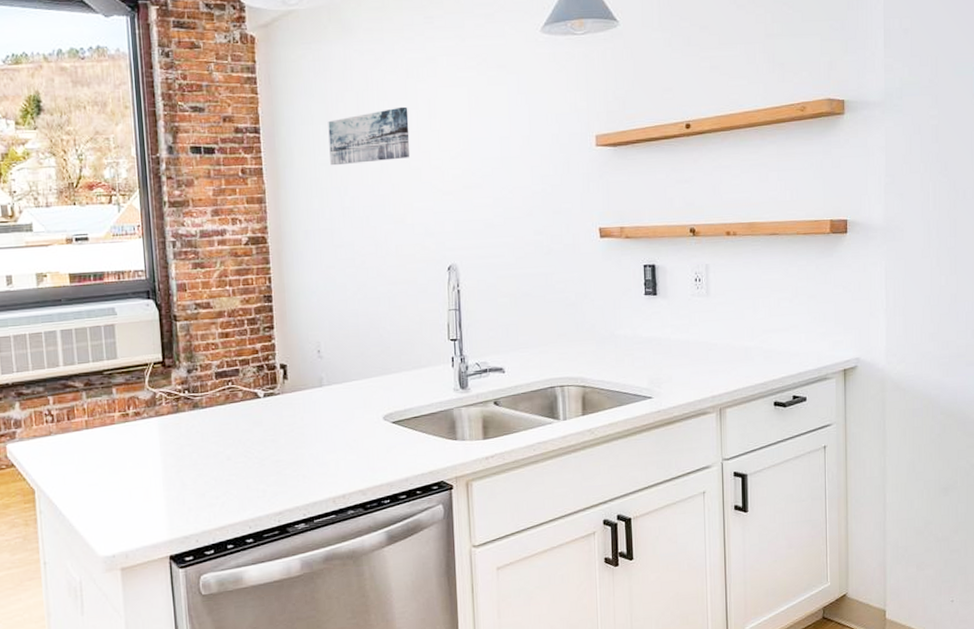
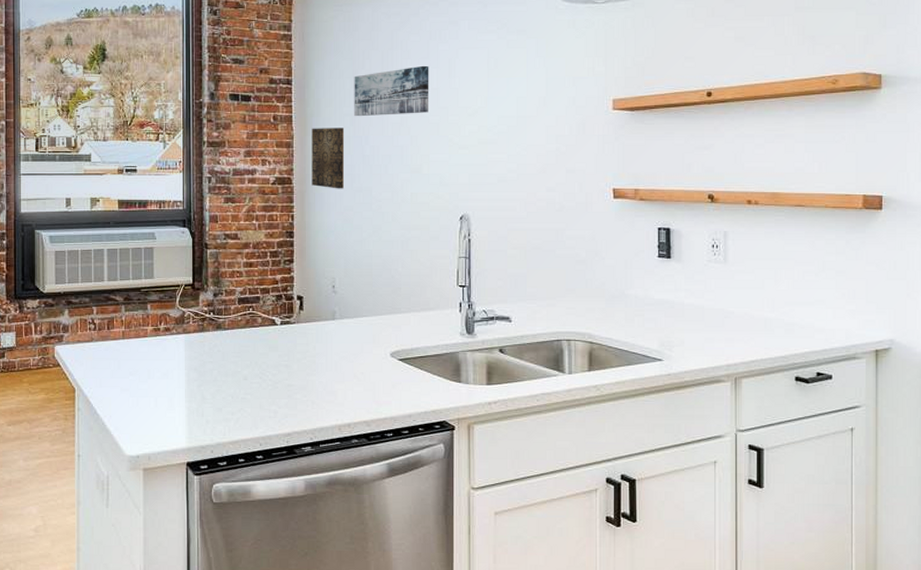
wall art: none [285,178,324,246] -> present [311,128,345,189]

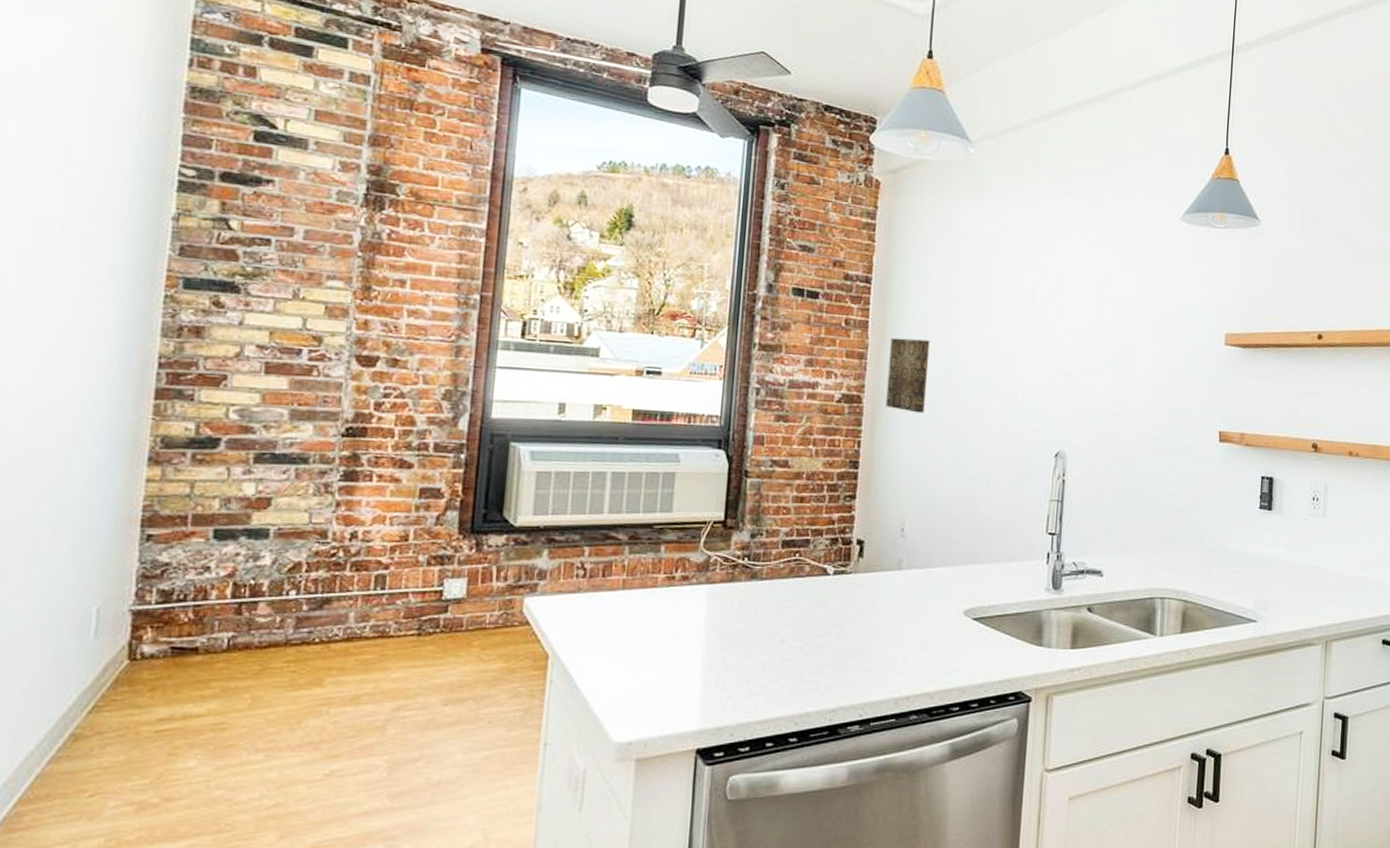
wall art: present [354,65,429,117] -> none [943,276,1034,331]

